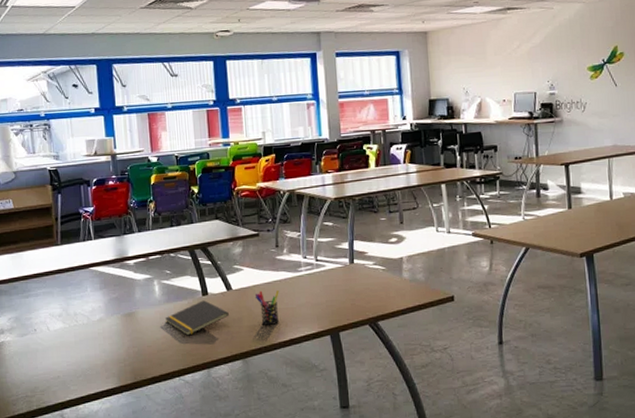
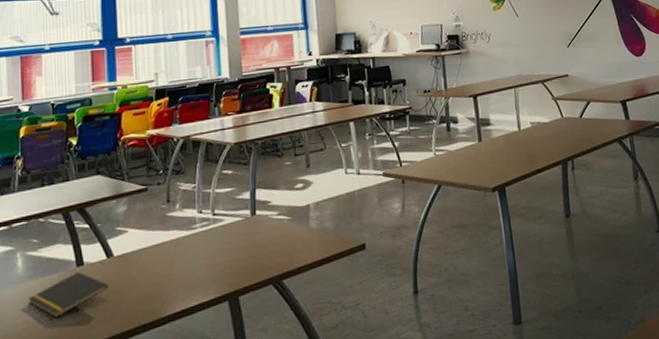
pen holder: present [254,290,279,325] -> none [140,253,169,296]

